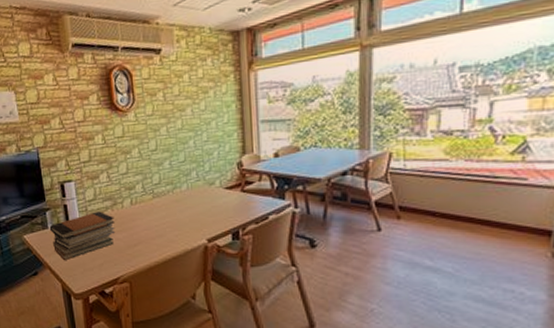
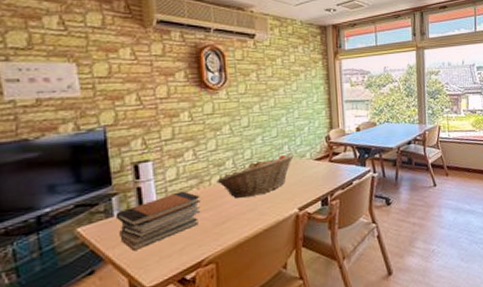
fruit basket: none [128,180,202,224] -> present [217,153,294,198]

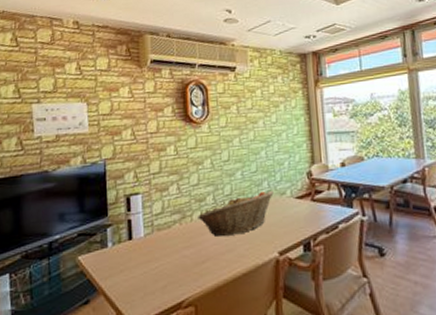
book stack: present [115,191,201,252] -> none [109,226,183,285]

